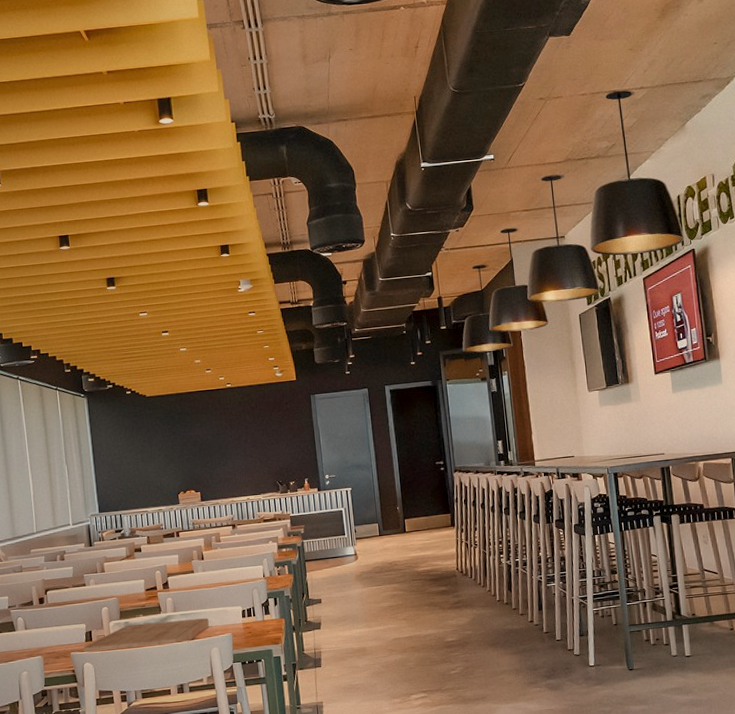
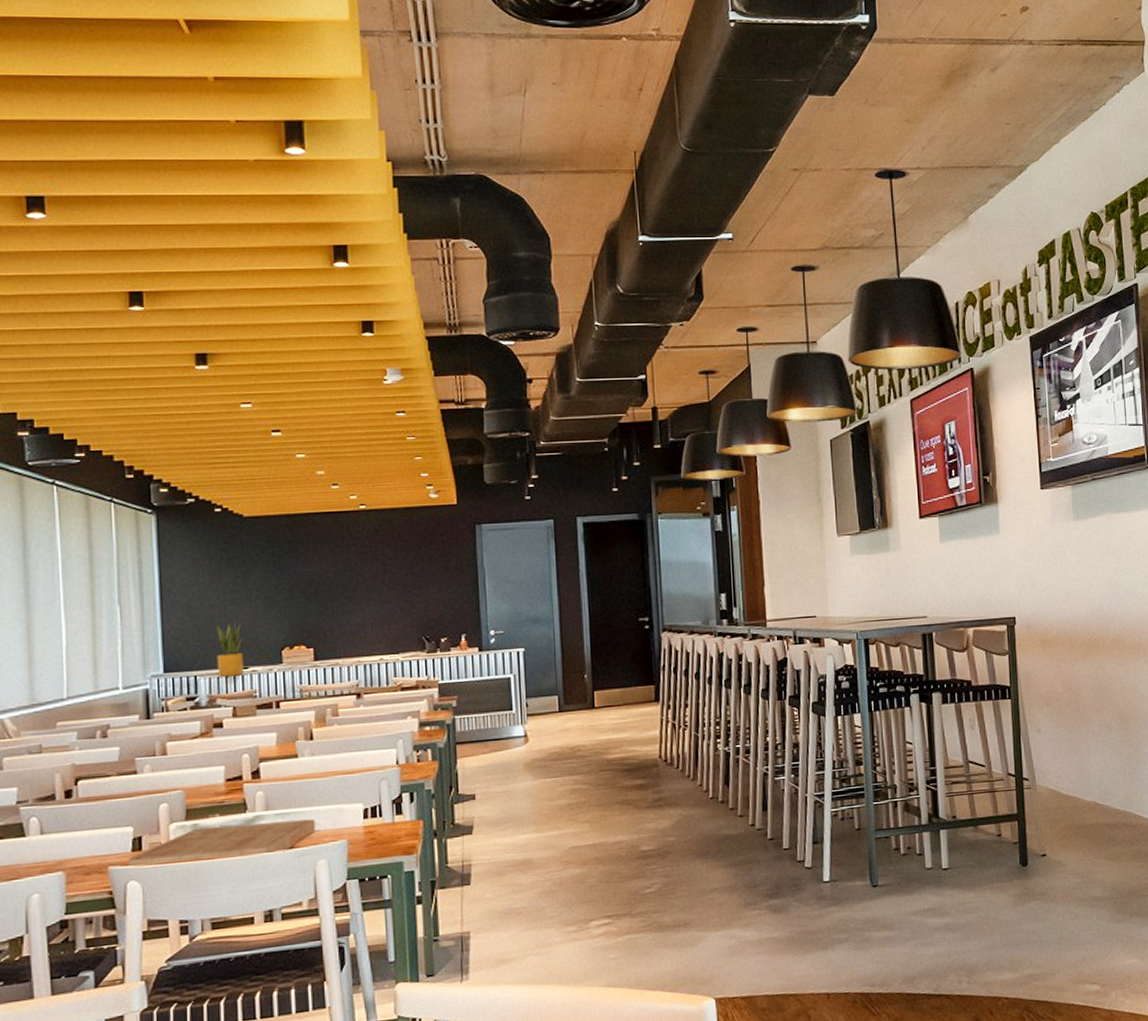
planter: none [132,475,153,515] -> present [215,622,244,677]

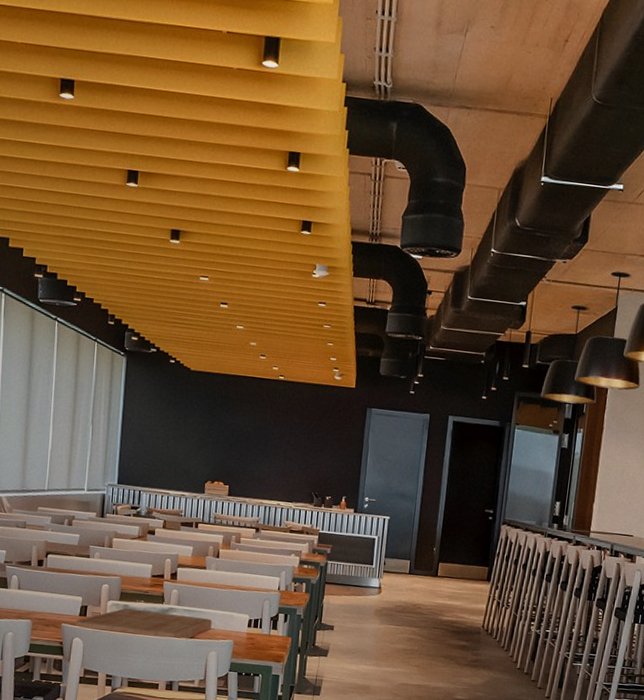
planter: present [215,622,244,677] -> none [156,453,178,497]

